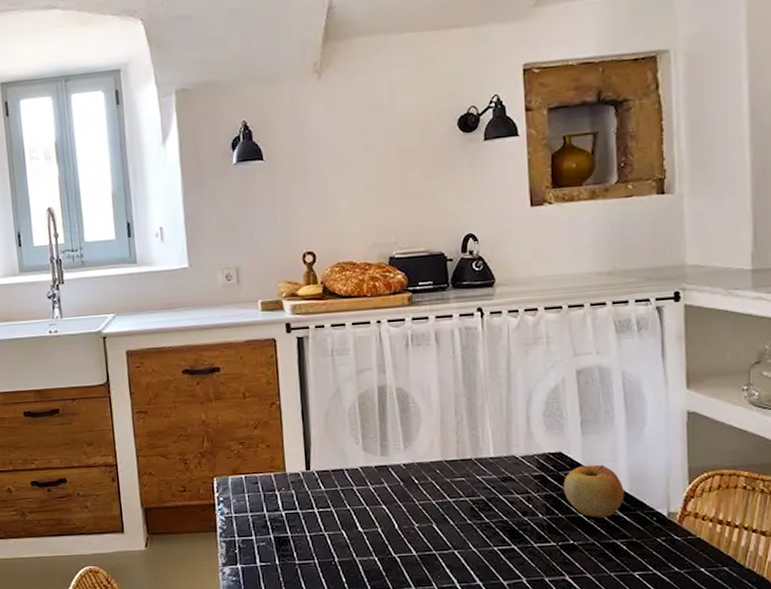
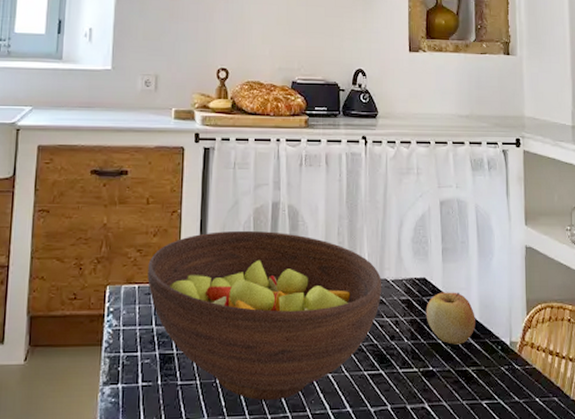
fruit bowl: none [252,416,510,577] -> present [147,230,382,401]

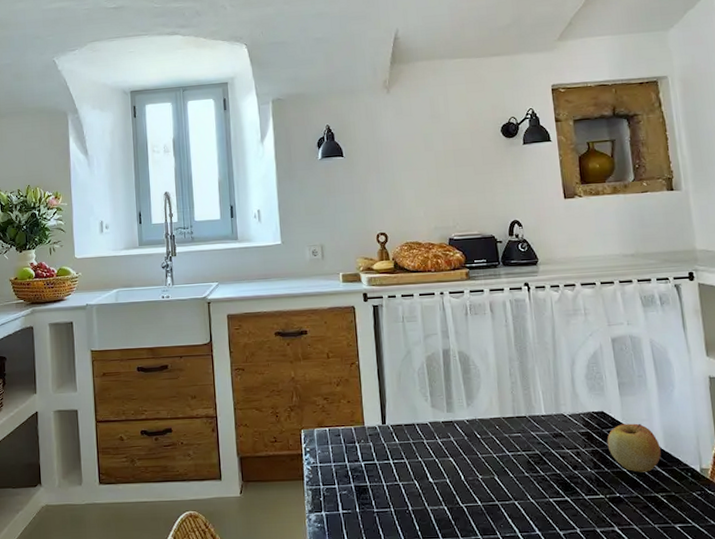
fruit bowl: present [147,230,382,401] -> none [335,376,560,525]

